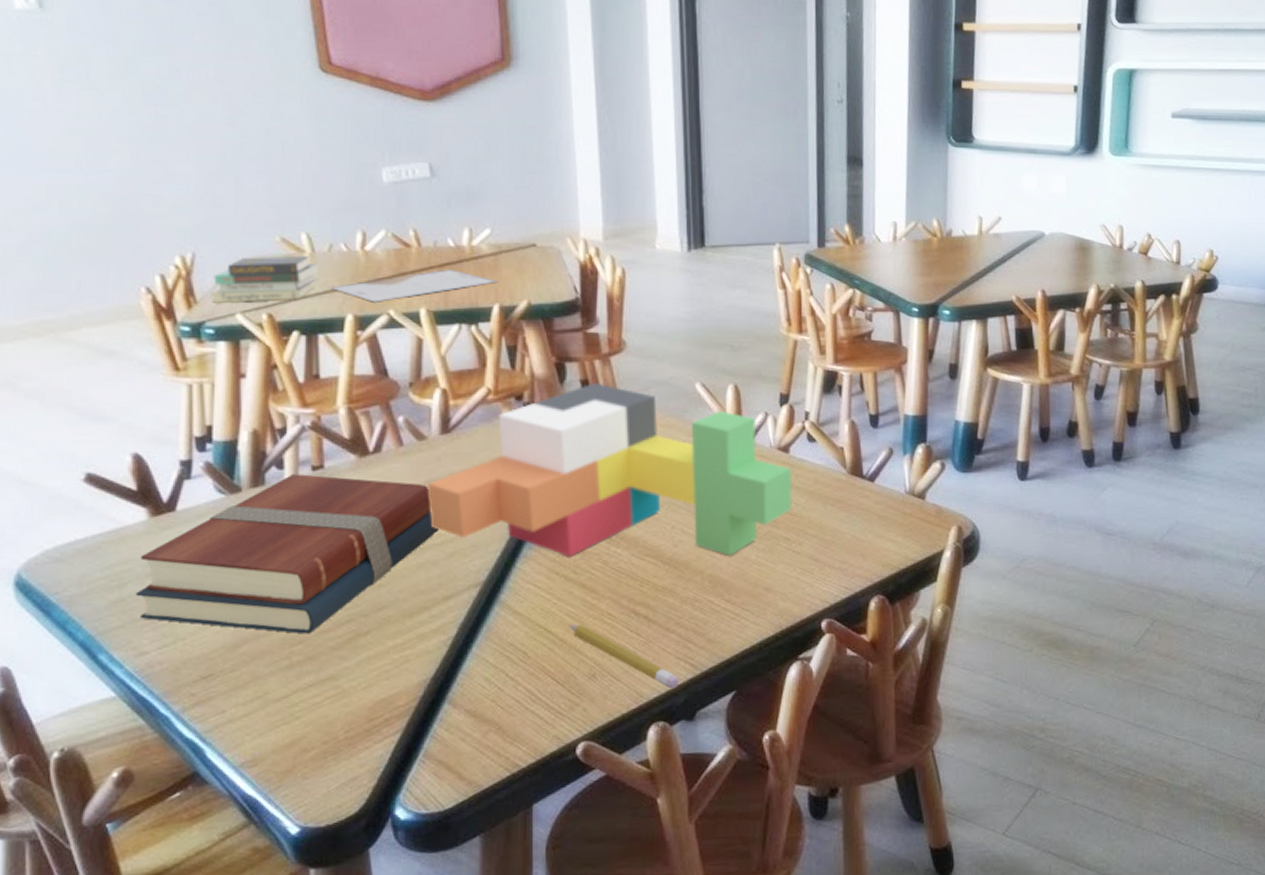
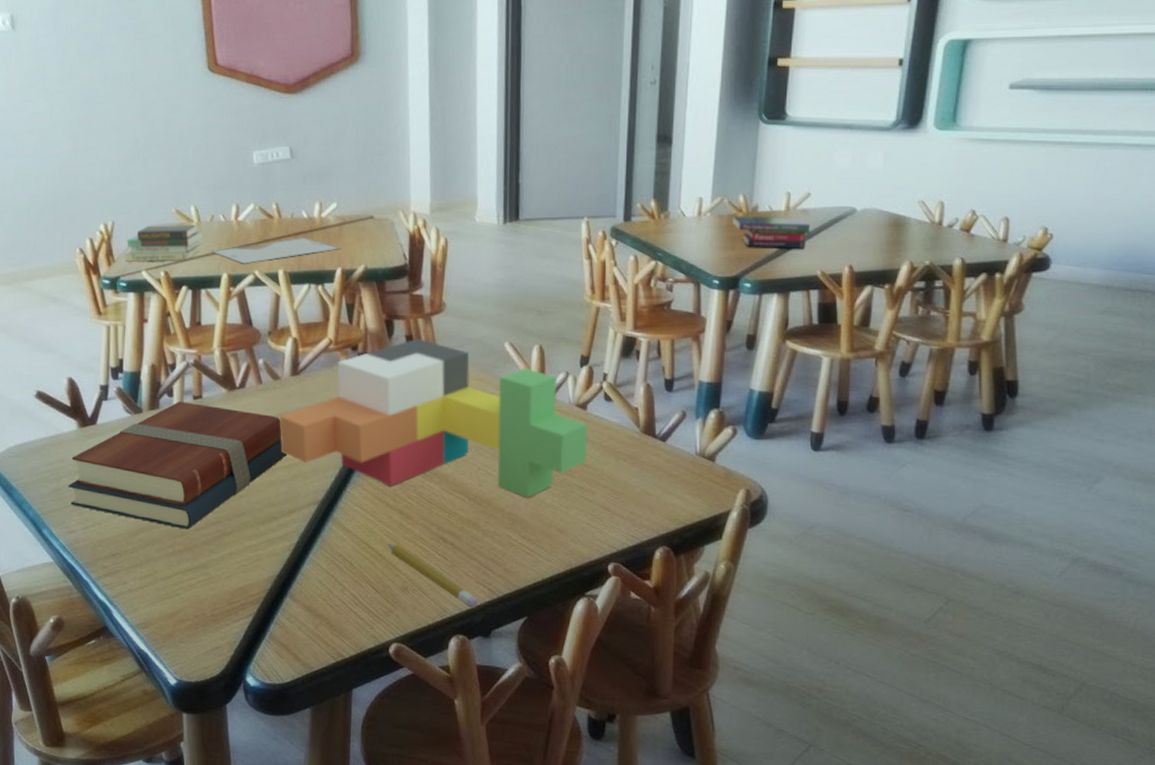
books: none [928,241,1004,274] -> present [732,217,811,249]

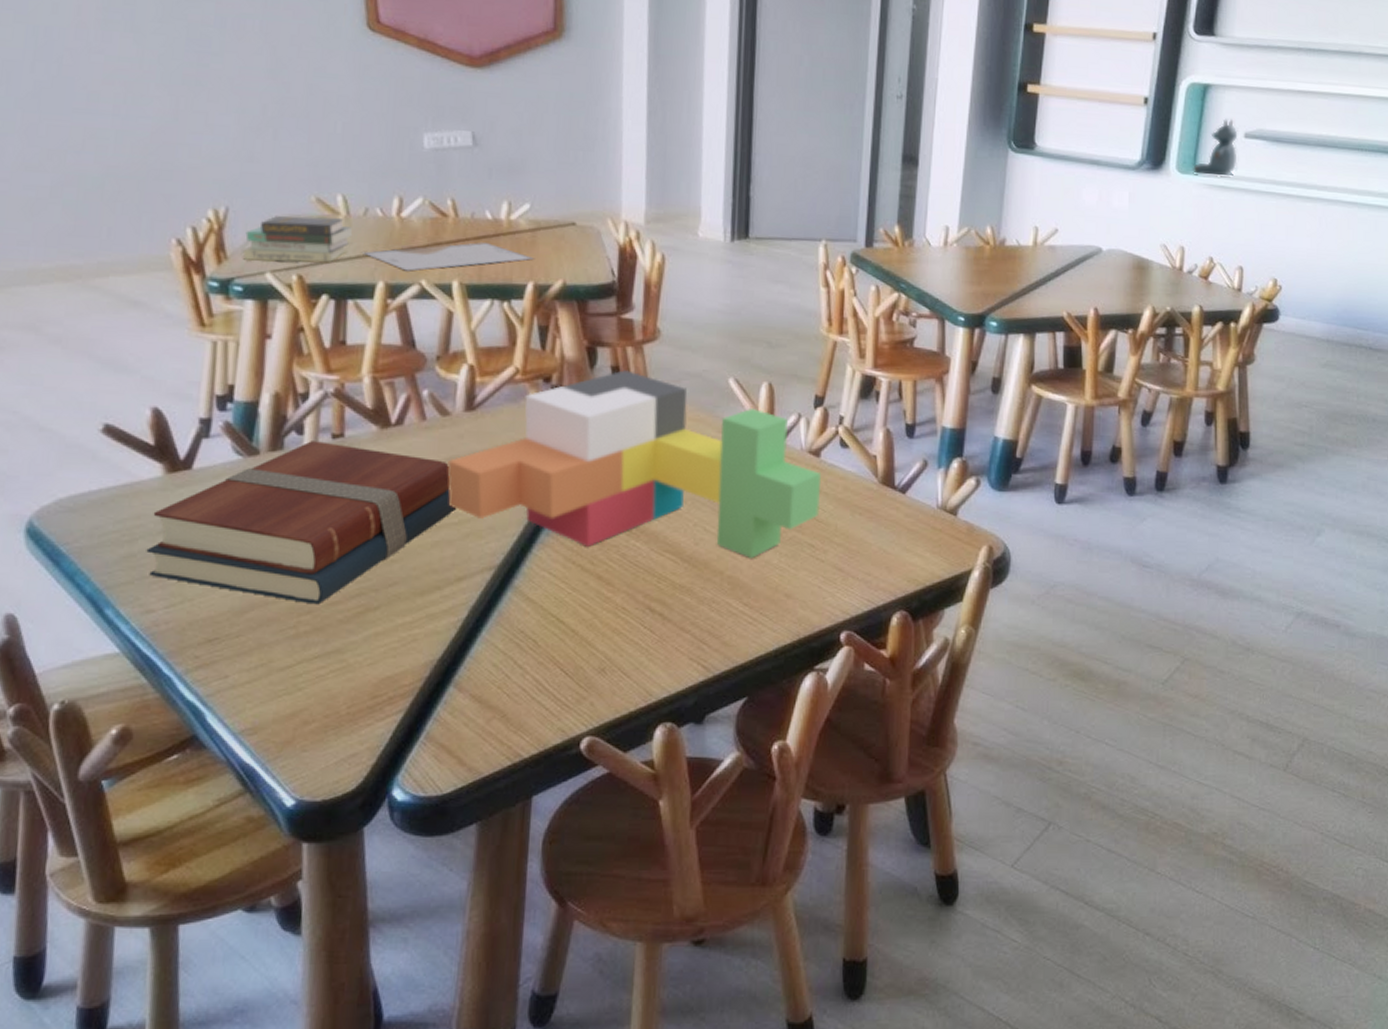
pencil: present [387,543,478,609] -> none [581,616,691,690]
books: present [732,217,811,249] -> none [979,249,1058,288]
stuffed animal: none [952,72,1002,129] -> present [1193,119,1238,176]

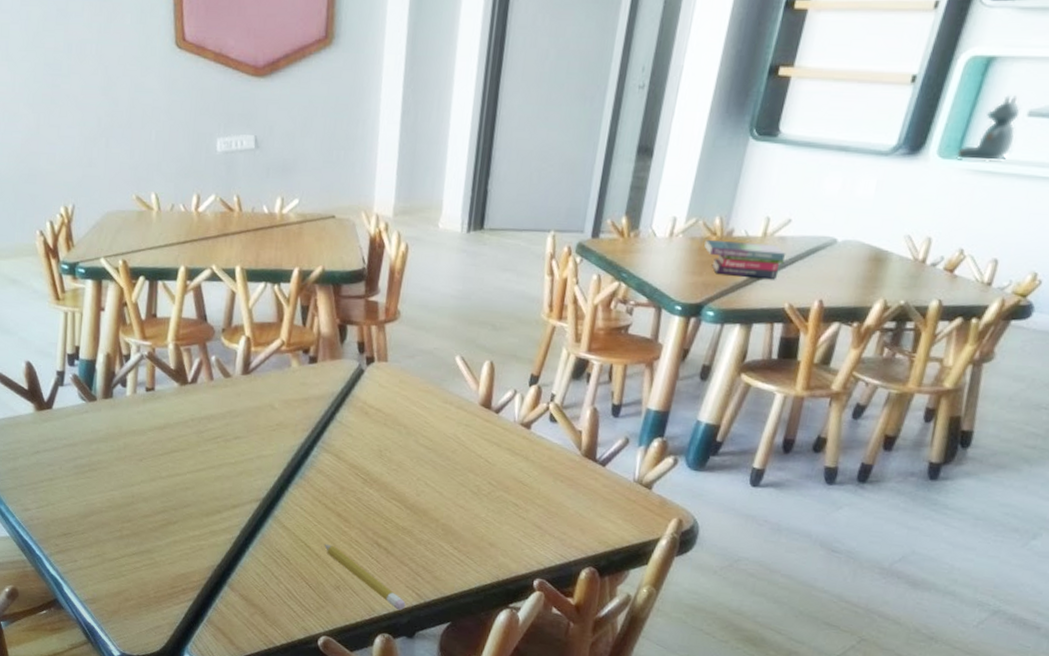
books: present [146,441,457,605] -> none [24,392,234,516]
books: present [243,216,353,263] -> none [85,211,163,250]
paper: present [363,242,534,271] -> none [169,233,300,258]
toy blocks: present [447,370,822,559] -> none [228,345,531,512]
pencil: none [581,616,691,690] -> present [323,544,406,611]
books: none [979,249,1058,288] -> present [704,240,786,279]

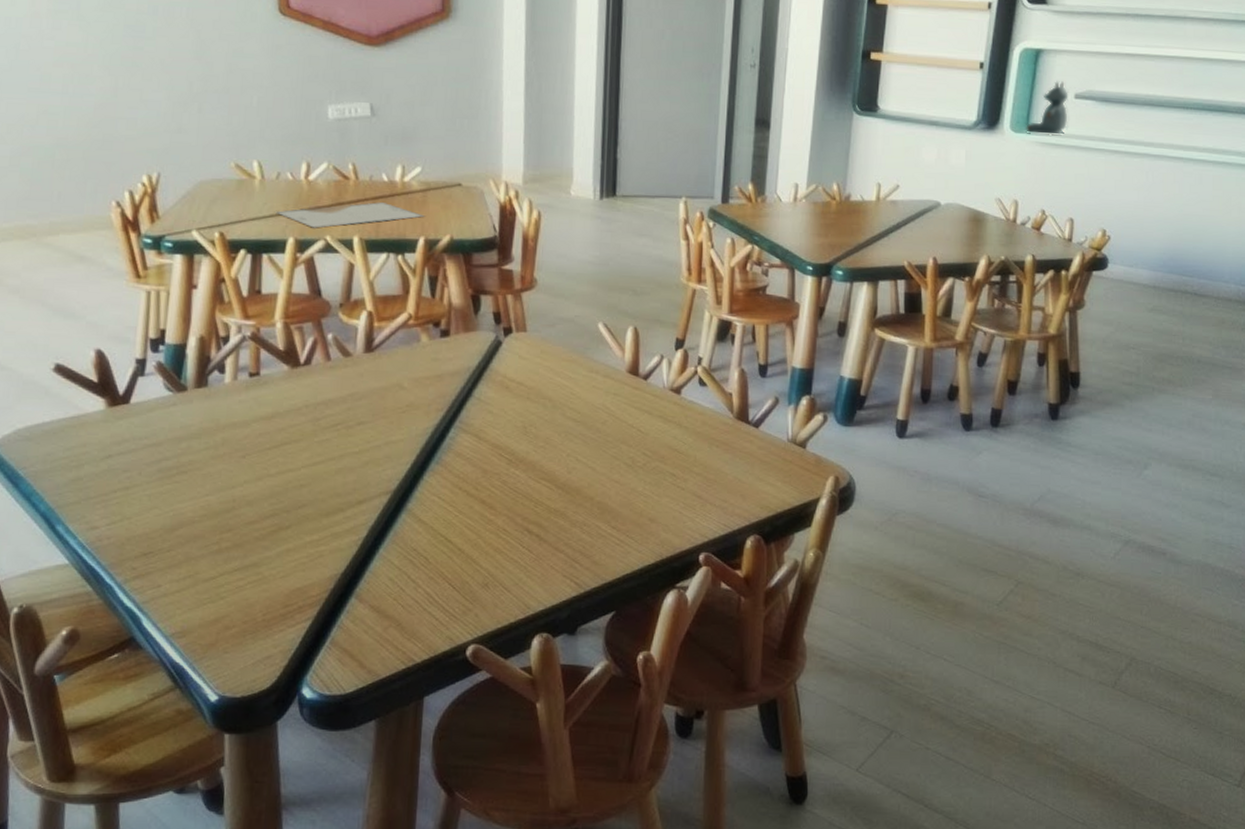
paper: none [169,233,300,258] -> present [275,202,425,228]
pencil: present [323,544,406,611] -> none [467,536,564,604]
books: present [704,240,786,279] -> none [826,204,899,239]

